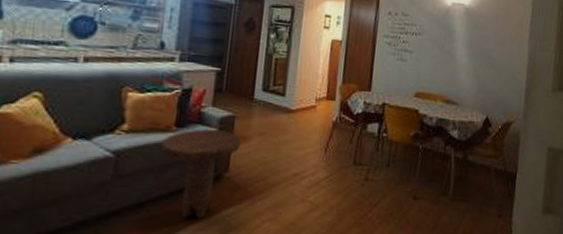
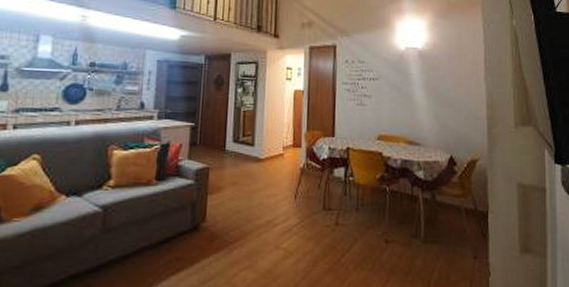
side table: present [160,128,241,219] -> none [143,180,216,270]

